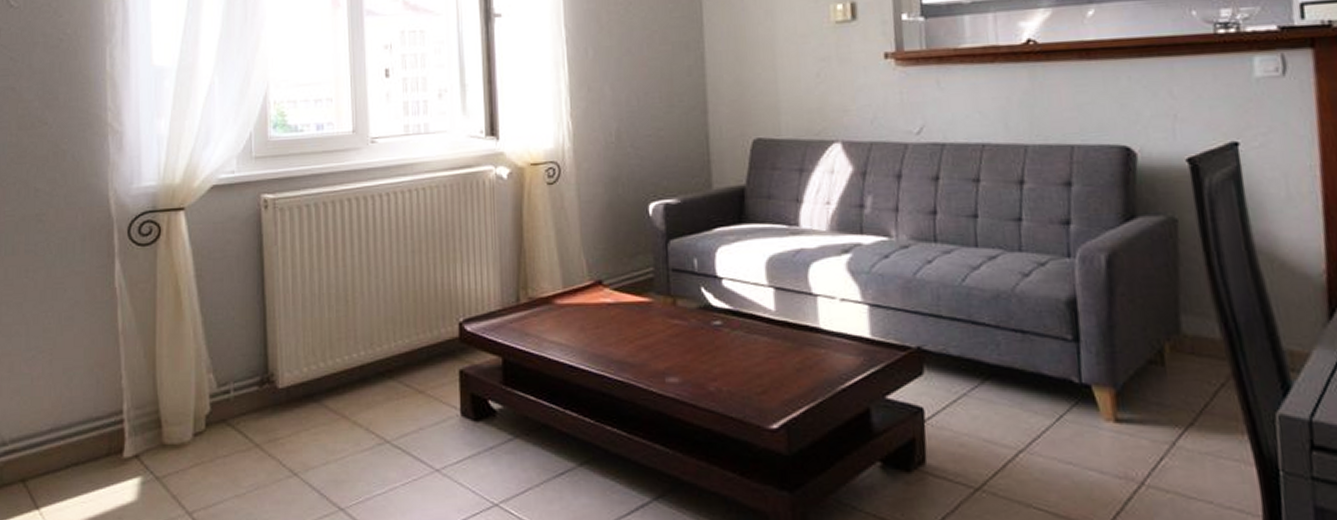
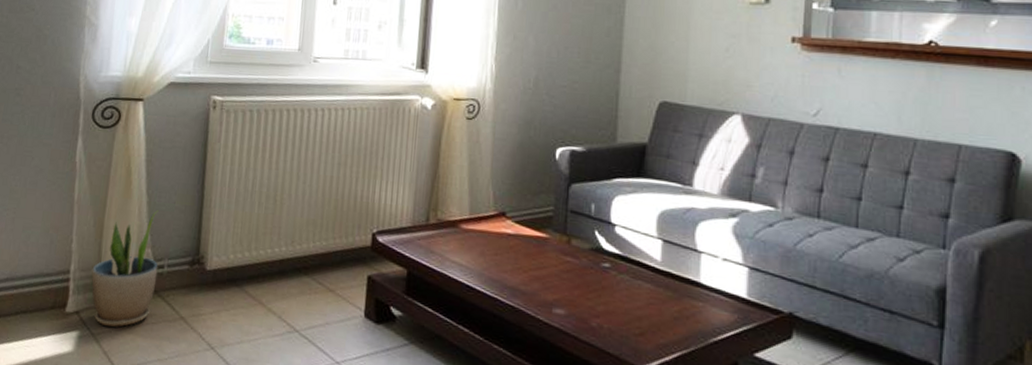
potted plant: none [148,329,223,466] -> present [91,210,159,327]

